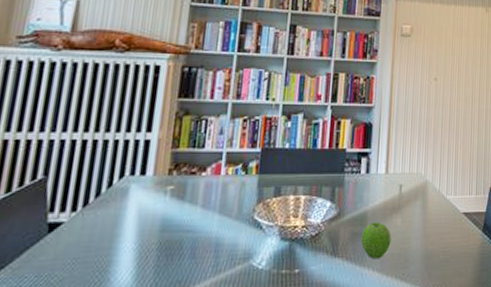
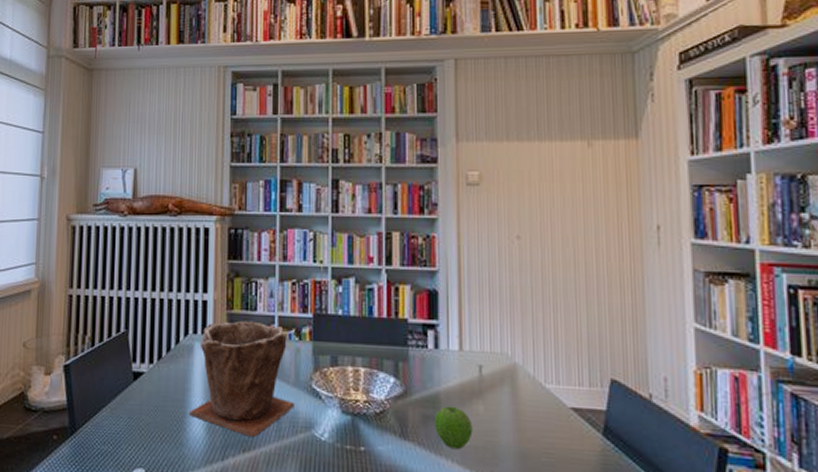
plant pot: none [116,158,236,276] -> present [190,320,296,437]

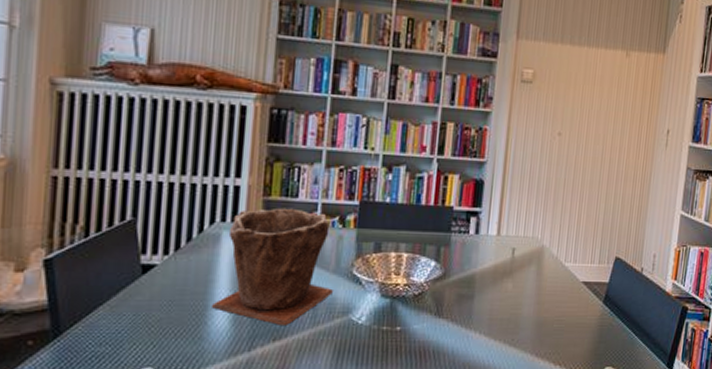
fruit: present [434,406,473,450] -> none [467,285,501,323]

